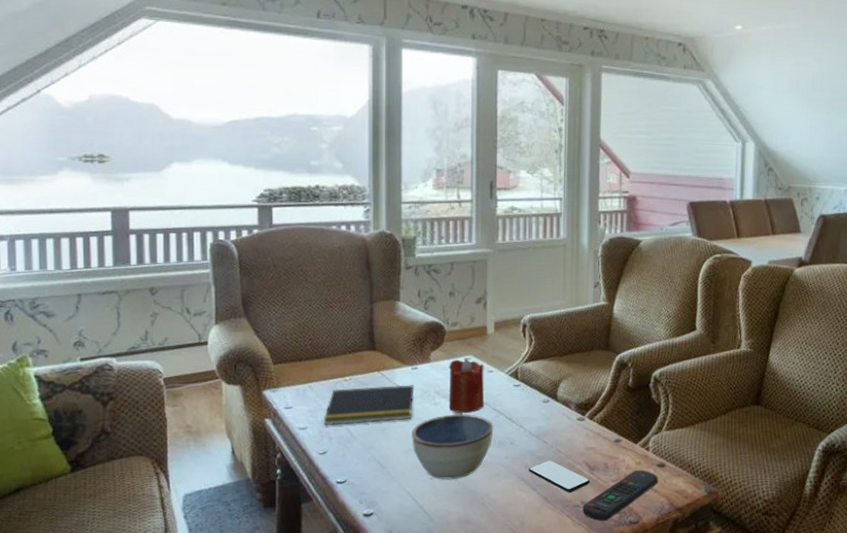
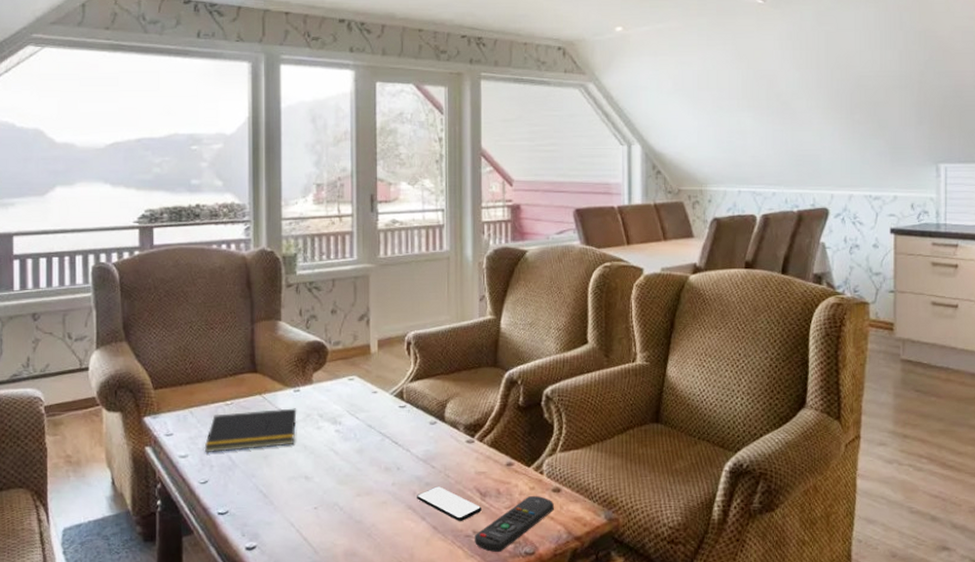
bowl: present [412,414,494,480] -> none [295,438,379,509]
candle: present [448,358,485,413] -> none [332,379,370,437]

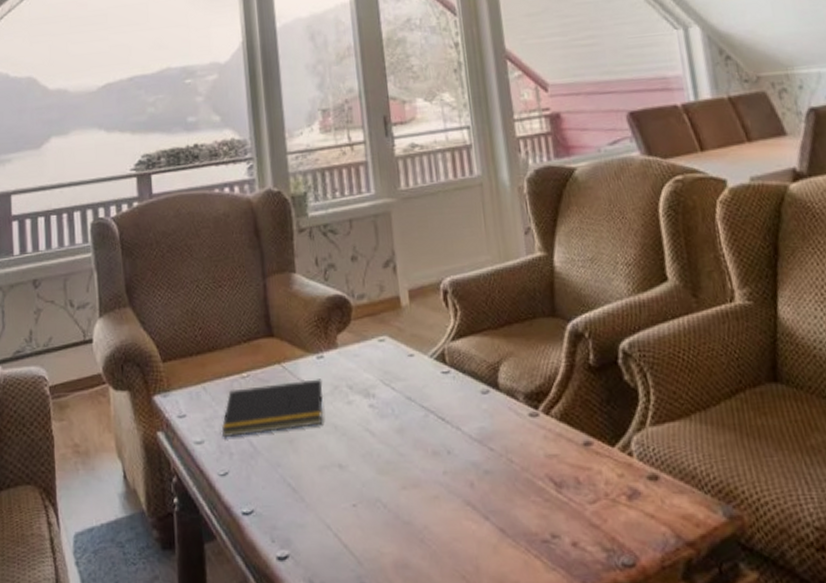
smartphone: present [417,486,482,522] -> none [475,475,559,523]
remote control: present [475,495,554,553] -> none [554,485,653,565]

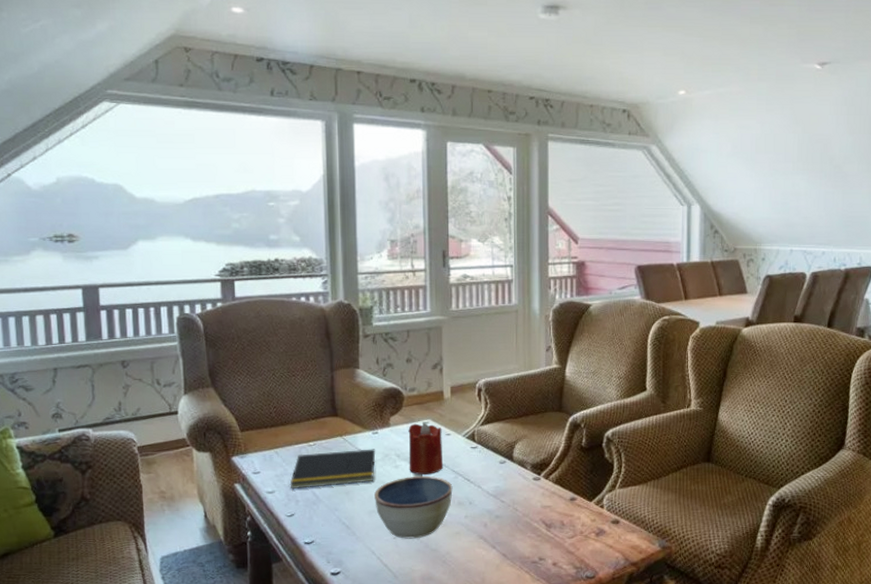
bowl: none [324,414,424,506] -> present [374,476,453,539]
candle: none [360,340,409,413] -> present [408,422,444,474]

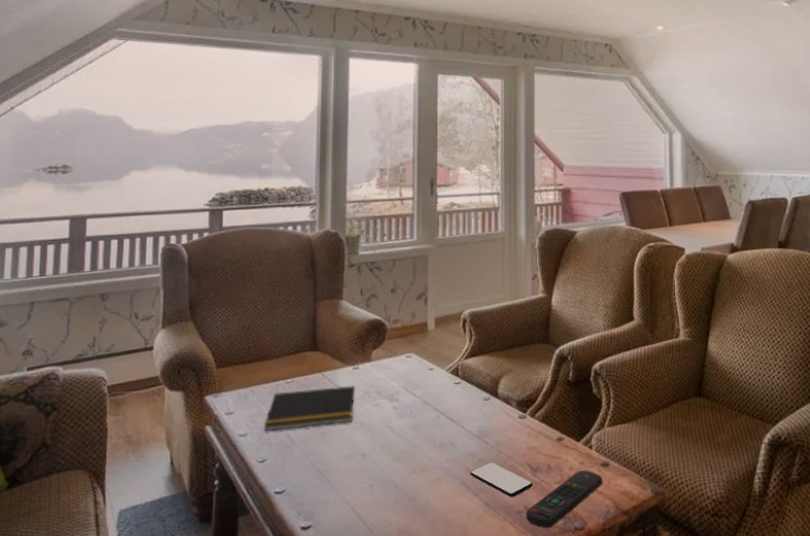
bowl: present [374,476,453,539] -> none [352,415,434,487]
candle: present [408,422,444,474] -> none [389,356,425,414]
smartphone: none [488,519,547,550] -> present [470,462,533,498]
remote control: none [540,526,613,577] -> present [526,470,602,529]

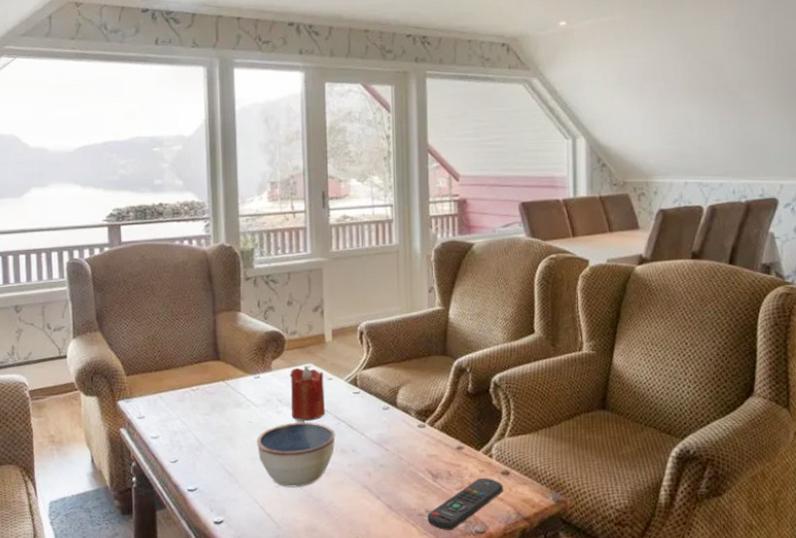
notepad: present [263,385,356,431] -> none [173,394,258,434]
bowl: none [352,415,434,487] -> present [257,422,336,487]
candle: none [389,356,425,414] -> present [290,366,326,420]
smartphone: present [470,462,533,498] -> none [372,468,434,502]

